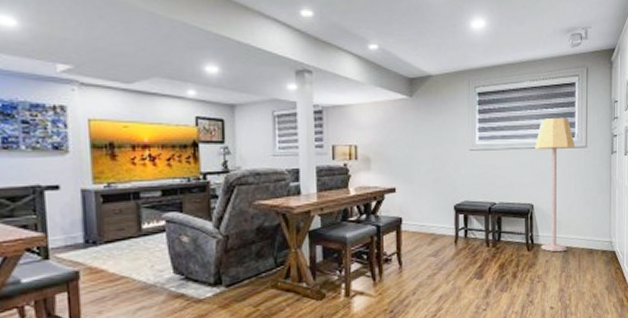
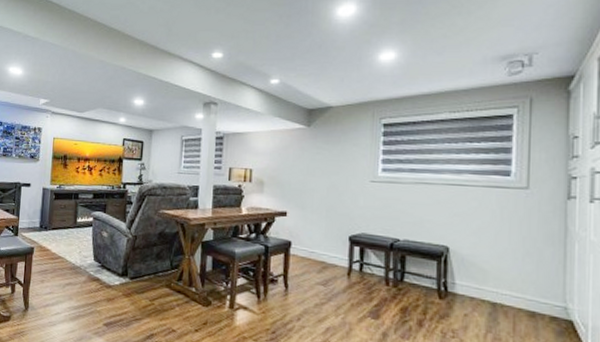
lamp: present [535,117,576,252] -> none [453,152,512,308]

